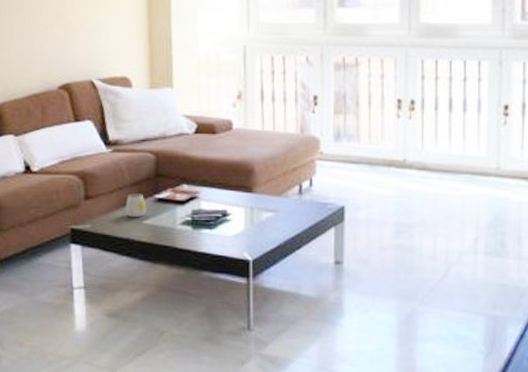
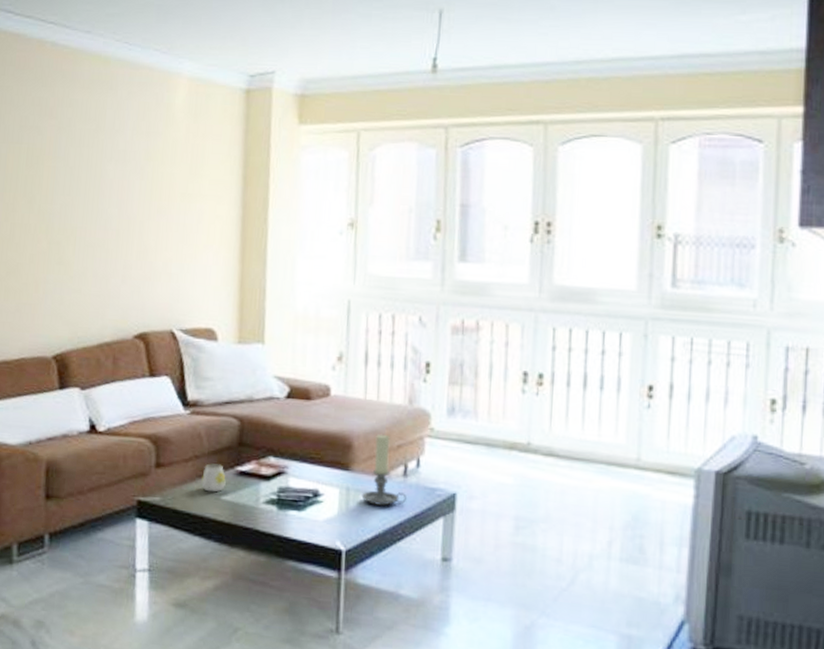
candle holder: none [263,159,303,220] -> present [361,434,408,506]

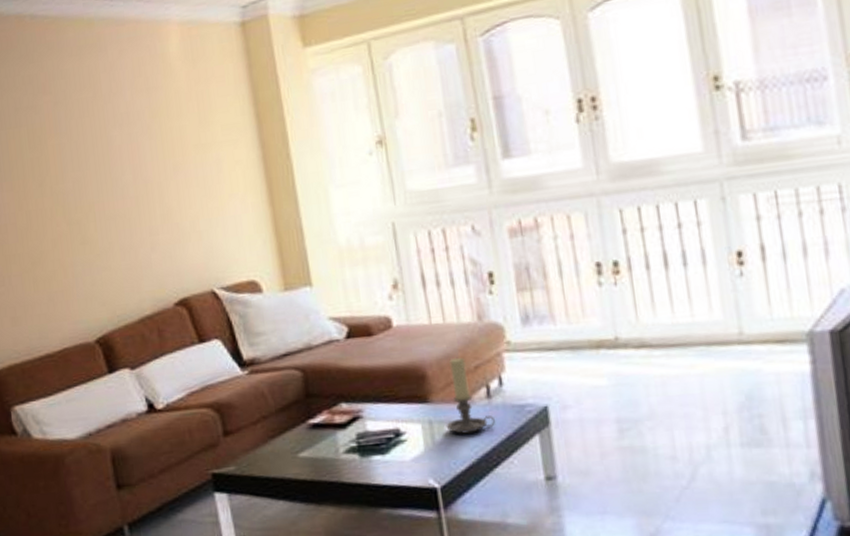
mug: present [201,463,226,493] -> none [274,420,300,452]

